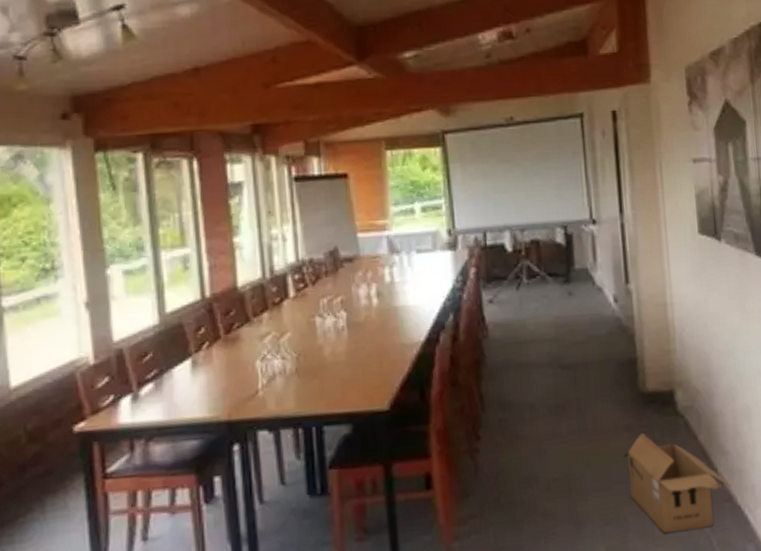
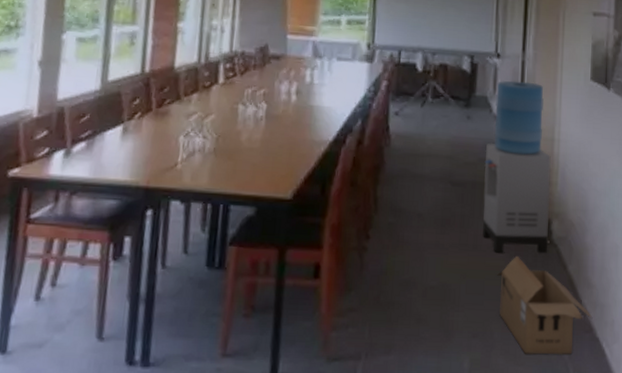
water cooler: none [593,245,674,434] -> present [483,80,551,254]

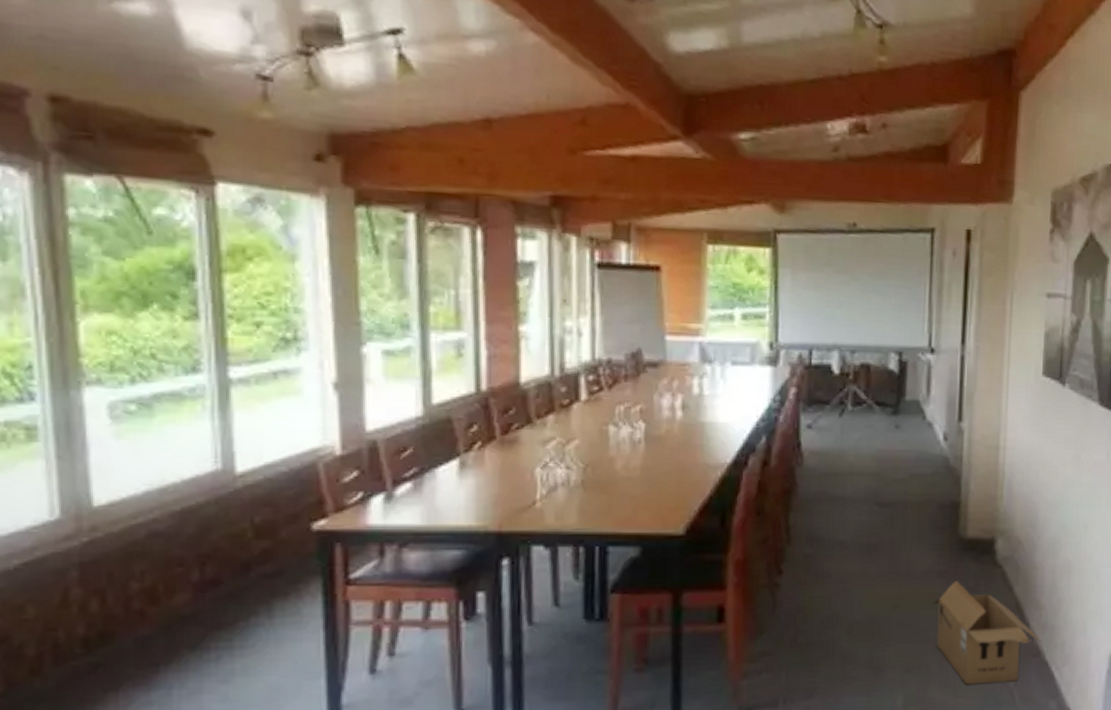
water cooler: present [483,80,551,254] -> none [916,380,996,579]

